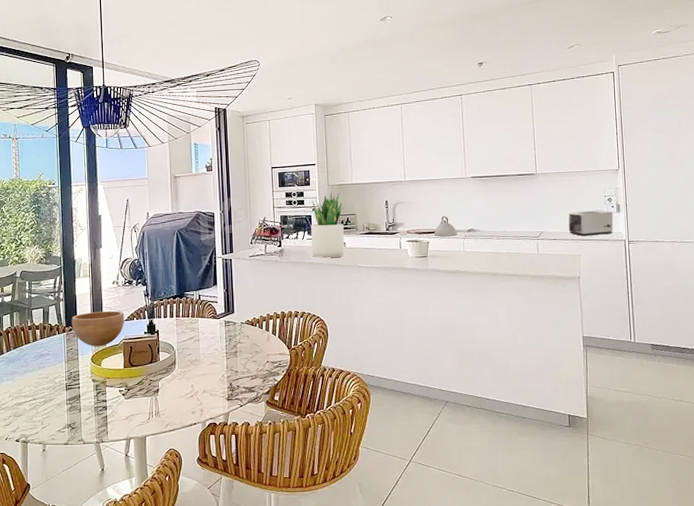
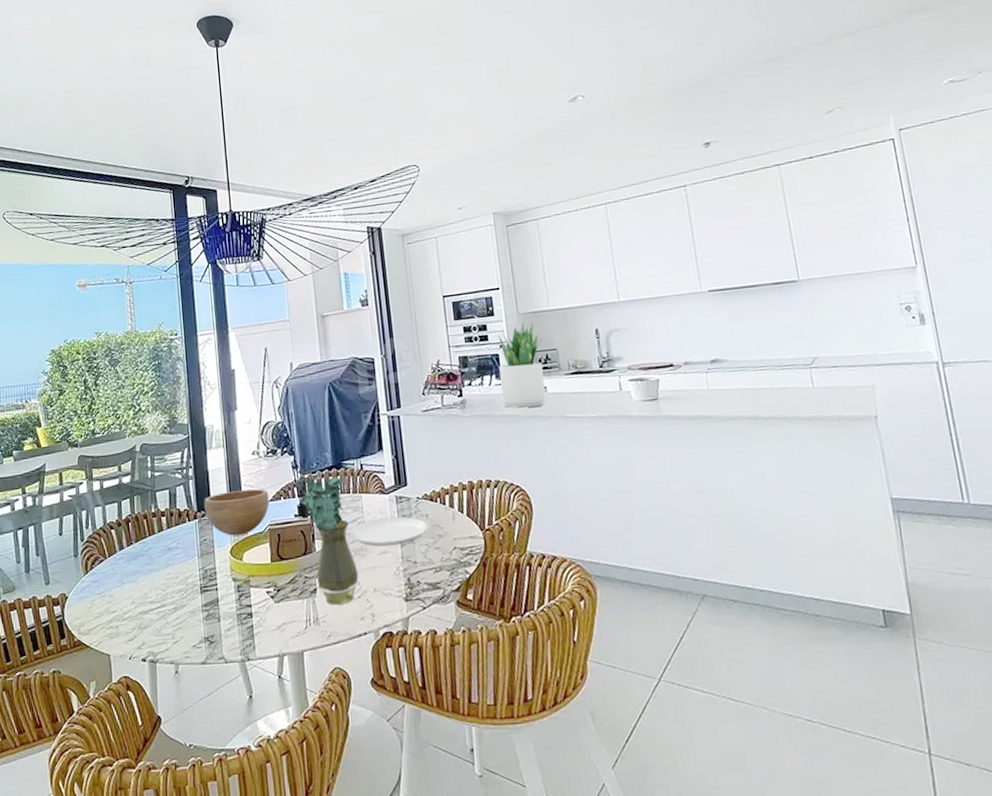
vase: none [150,300,193,402] -> present [300,472,359,605]
plate: none [188,336,248,359] -> present [350,516,428,547]
kettle: present [434,216,457,237] -> none [665,344,697,373]
toaster: present [568,210,613,237] -> none [850,323,919,361]

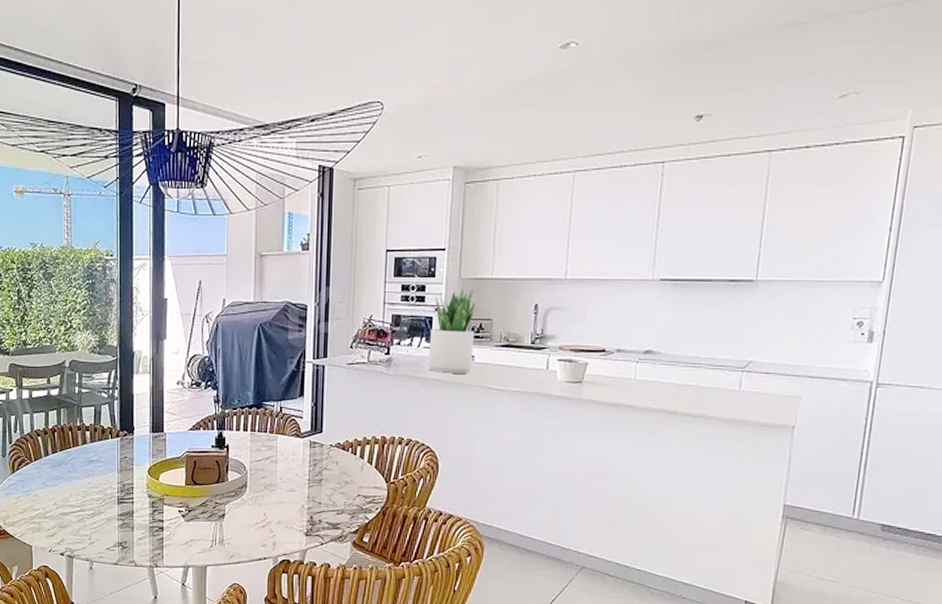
bowl: present [204,489,270,536] -> none [127,416,189,458]
vase: present [300,472,359,605] -> none [219,409,266,531]
plate: present [350,516,428,547] -> none [262,459,337,486]

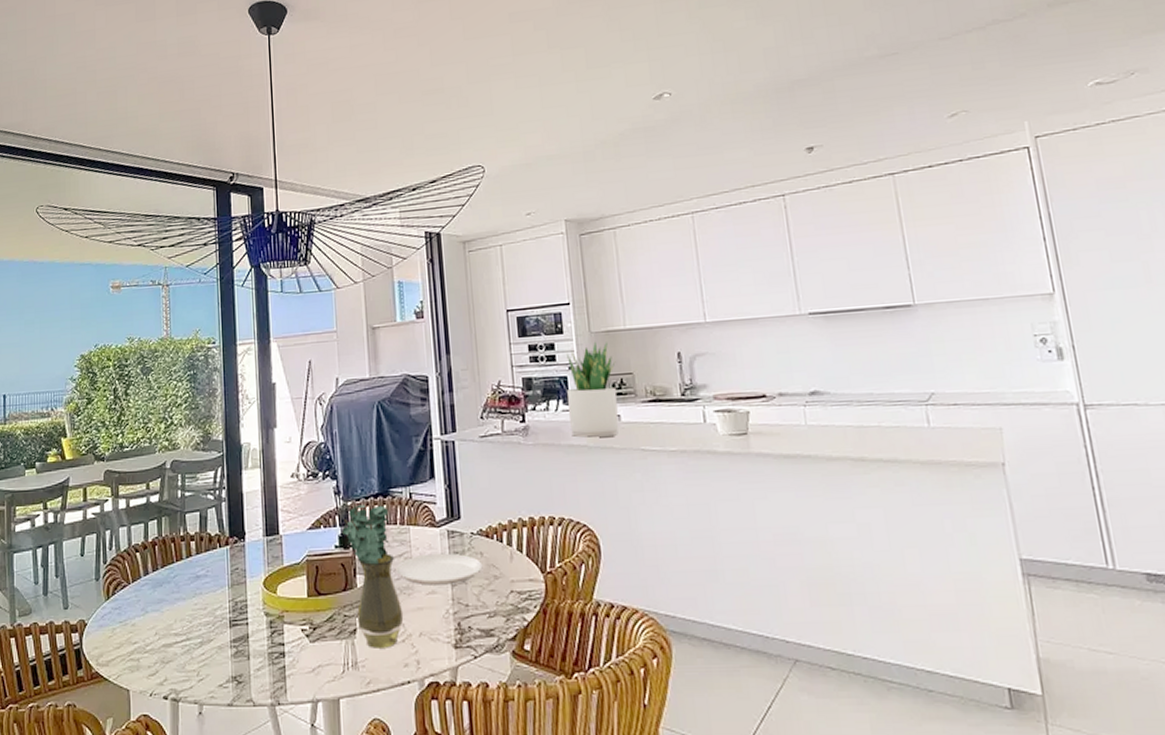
vase: none [219,409,266,531] -> present [342,500,404,648]
plate: none [262,459,337,486] -> present [396,553,483,586]

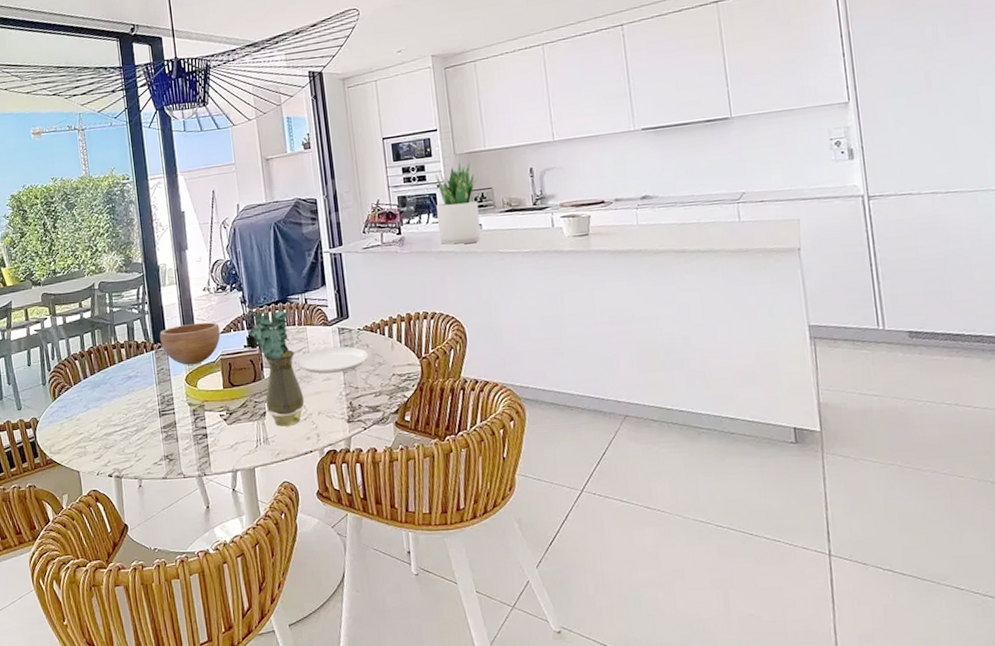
bowl: none [237,515,308,566] -> present [159,322,221,365]

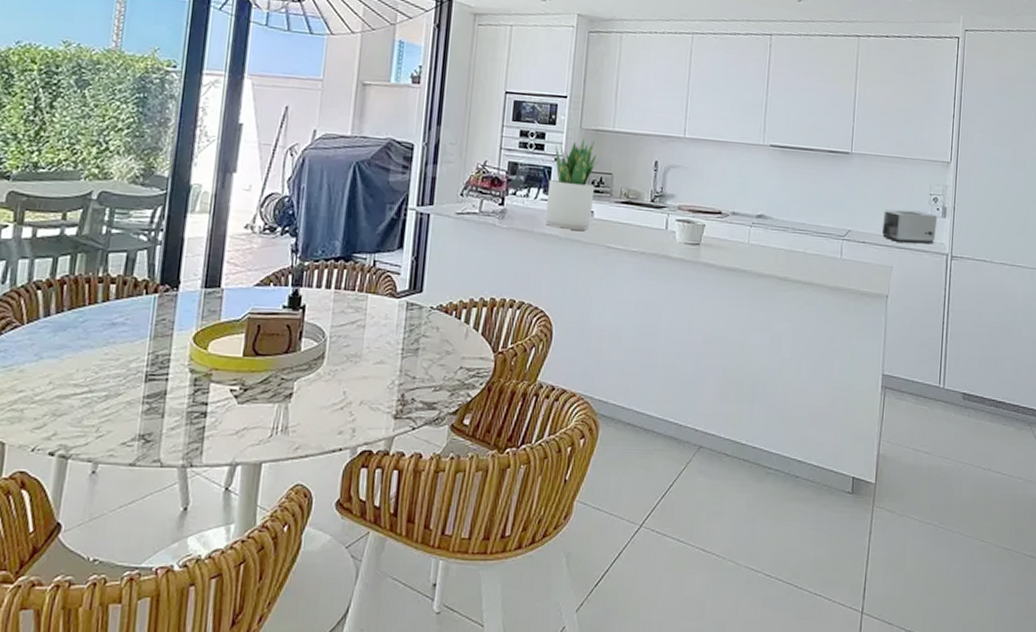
bowl: present [159,322,221,365] -> none [169,266,256,320]
vase: present [249,306,305,427] -> none [293,260,349,414]
plate: present [296,346,369,374] -> none [346,323,437,356]
toaster: none [779,158,845,195] -> present [882,209,937,245]

